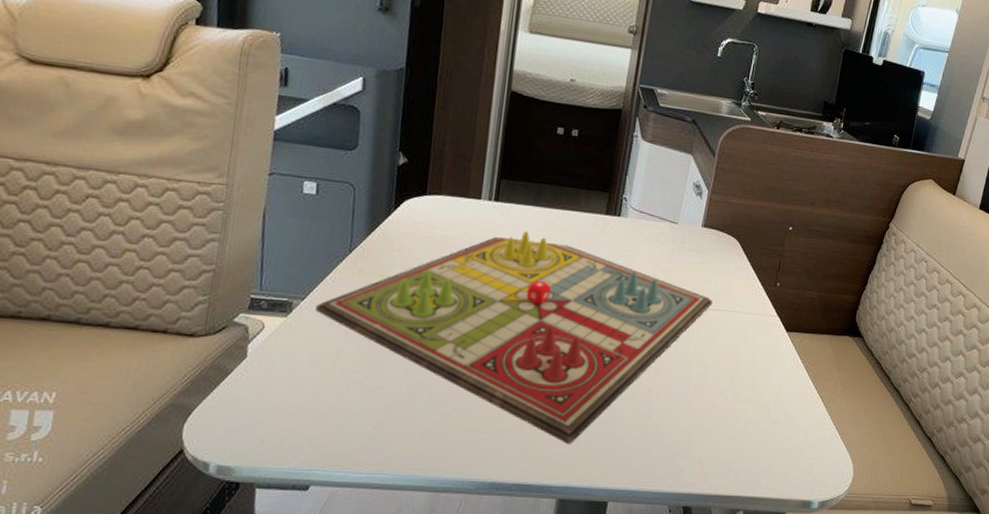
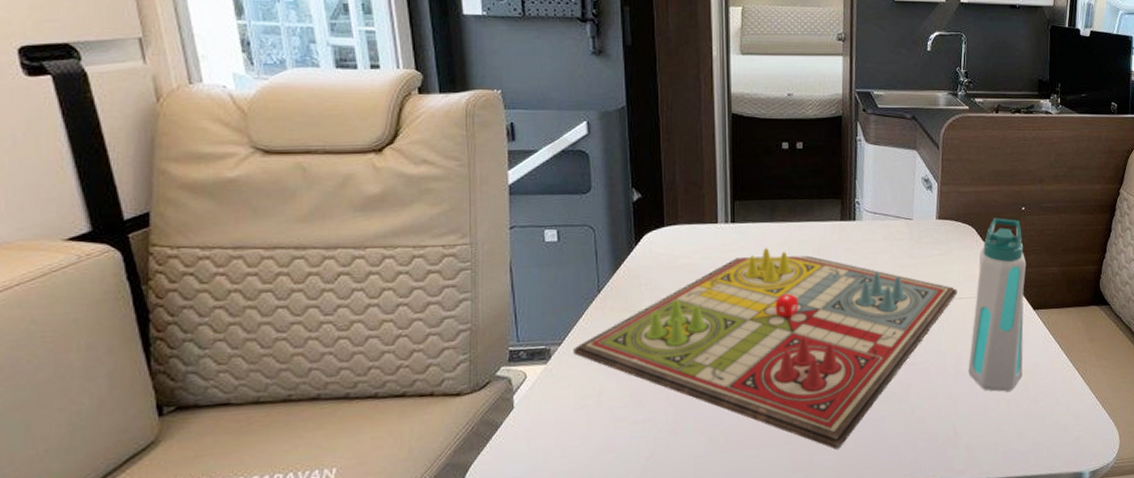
water bottle: none [711,234,786,410] -> present [968,218,1027,392]

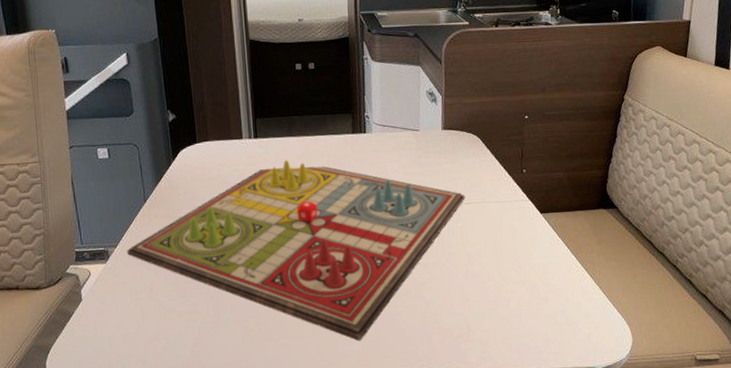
water bottle: present [968,218,1027,392] -> none [478,126,532,291]

